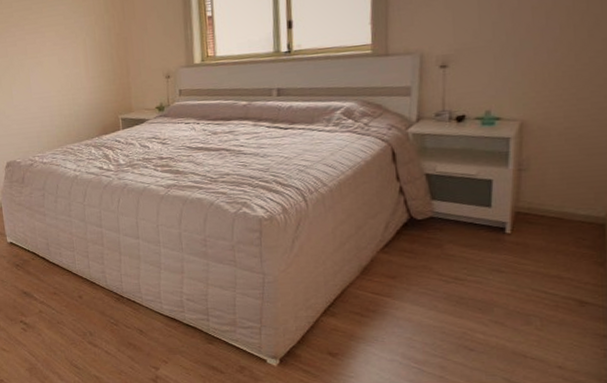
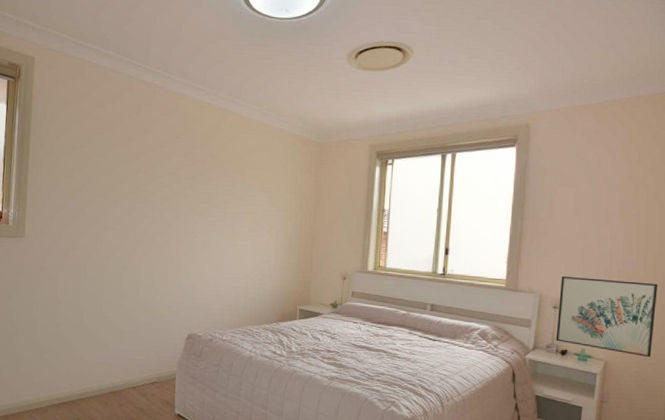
wall art: none [447,13,594,108] -> present [556,275,658,358]

